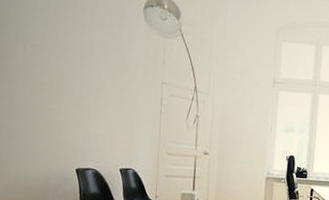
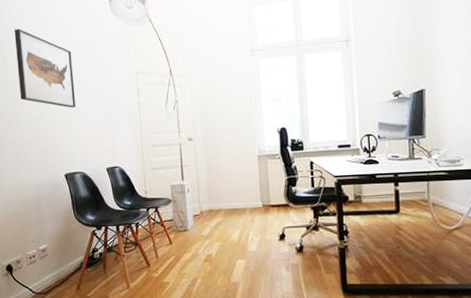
wall art: none [37,16,98,106] -> present [14,29,76,108]

